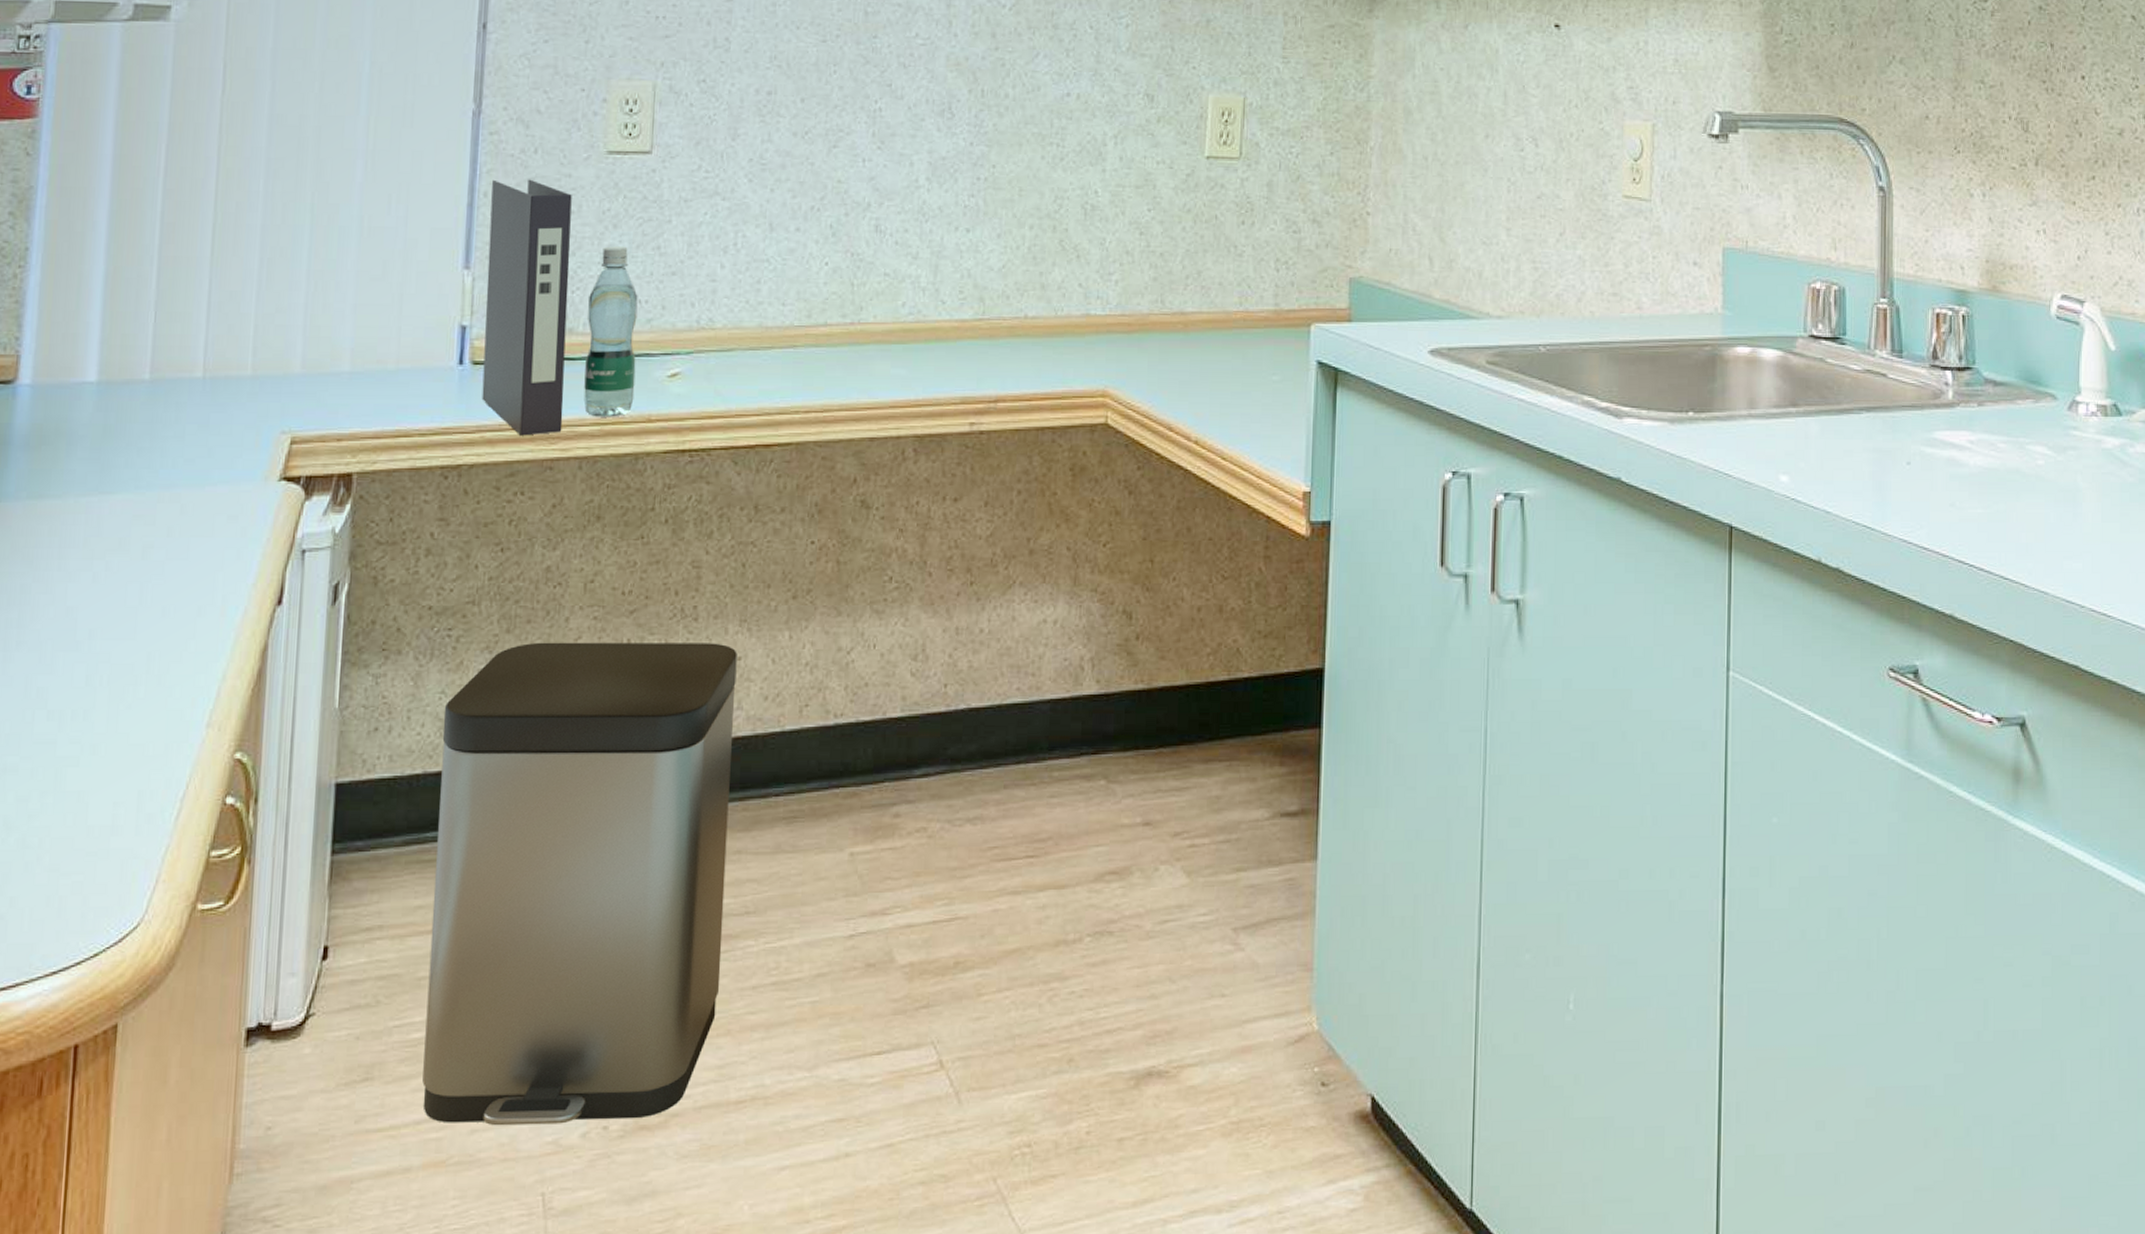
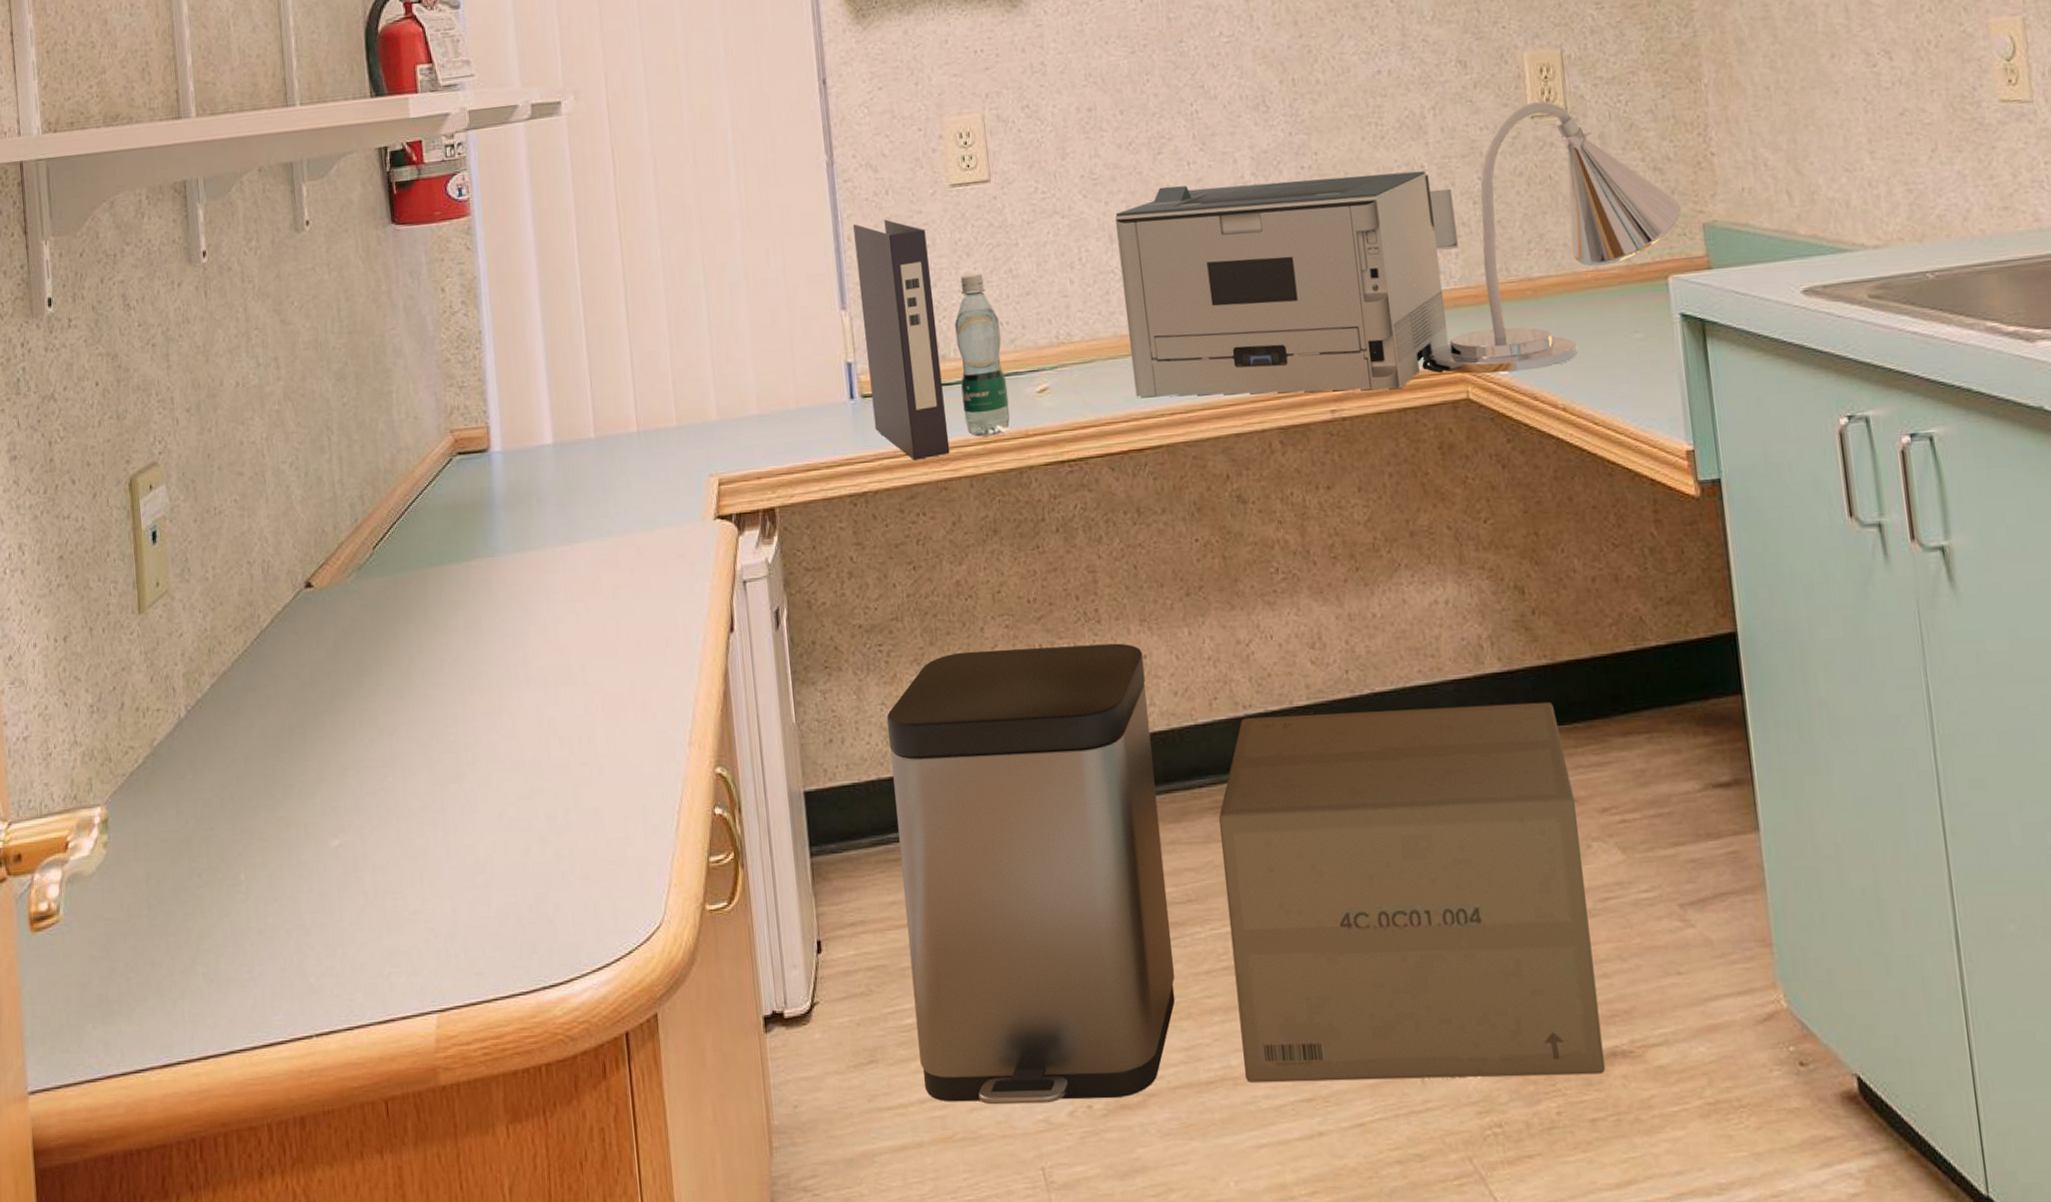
printer: none [772,181,1121,407] -> present [1115,170,1459,397]
cardboard box: none [778,726,1150,1102] -> present [1219,701,1606,1082]
table lamp: none [1066,144,1332,401] -> present [1422,101,1681,374]

